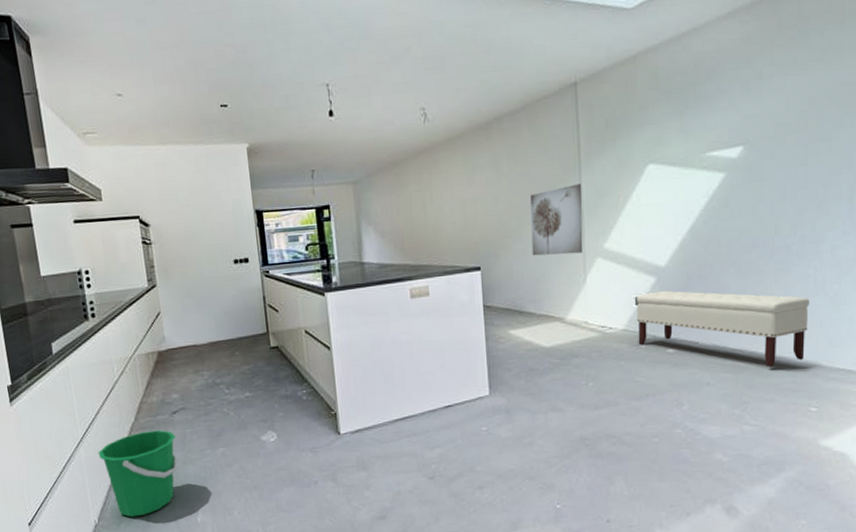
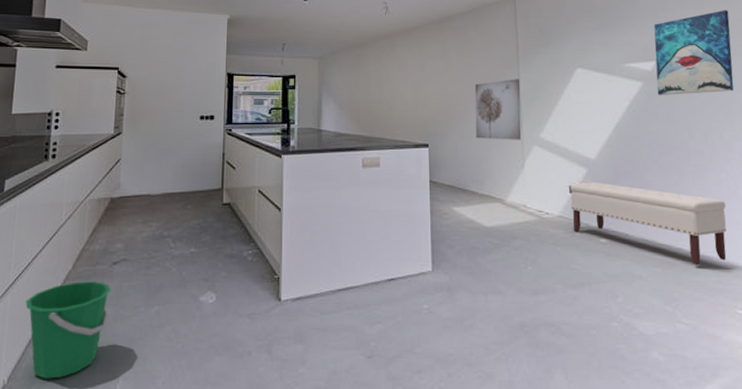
wall art: none [742,71,839,186] -> present [654,10,734,95]

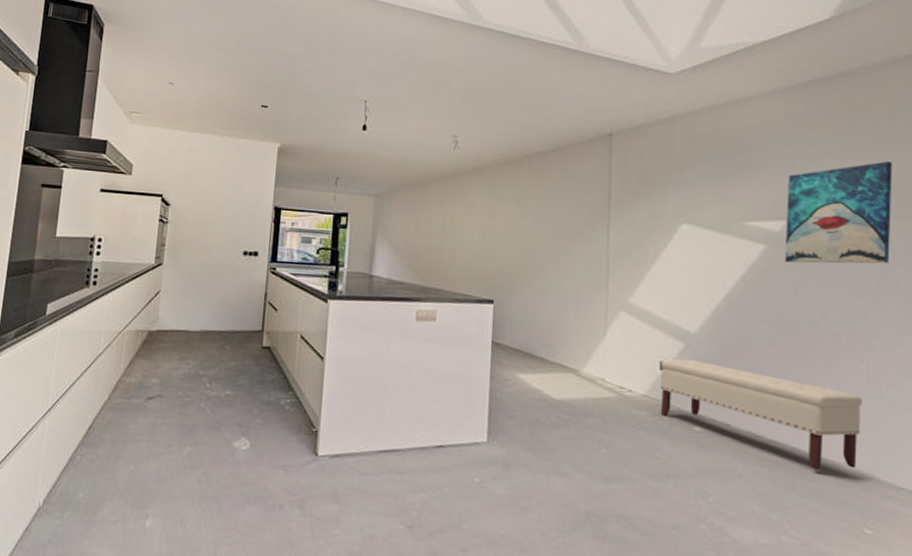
bucket: present [25,281,111,379] -> none [62,413,145,508]
wall art: present [475,79,522,140] -> none [550,232,610,304]

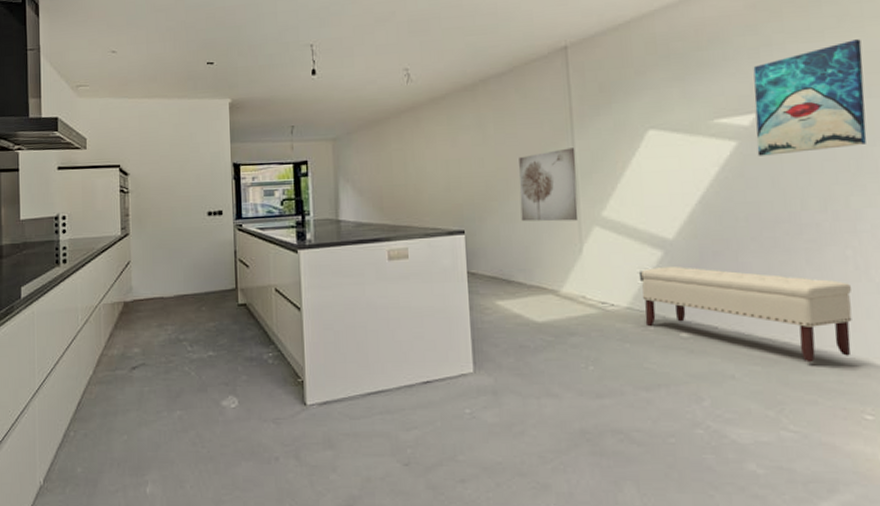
wall art: none [550,232,610,304] -> present [519,148,579,222]

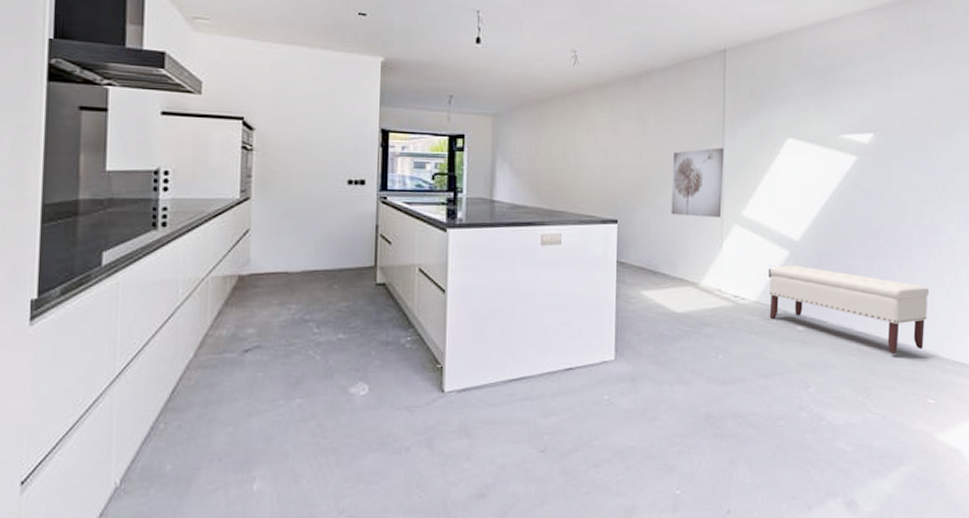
wall art: present [753,39,867,156] -> none [872,78,957,172]

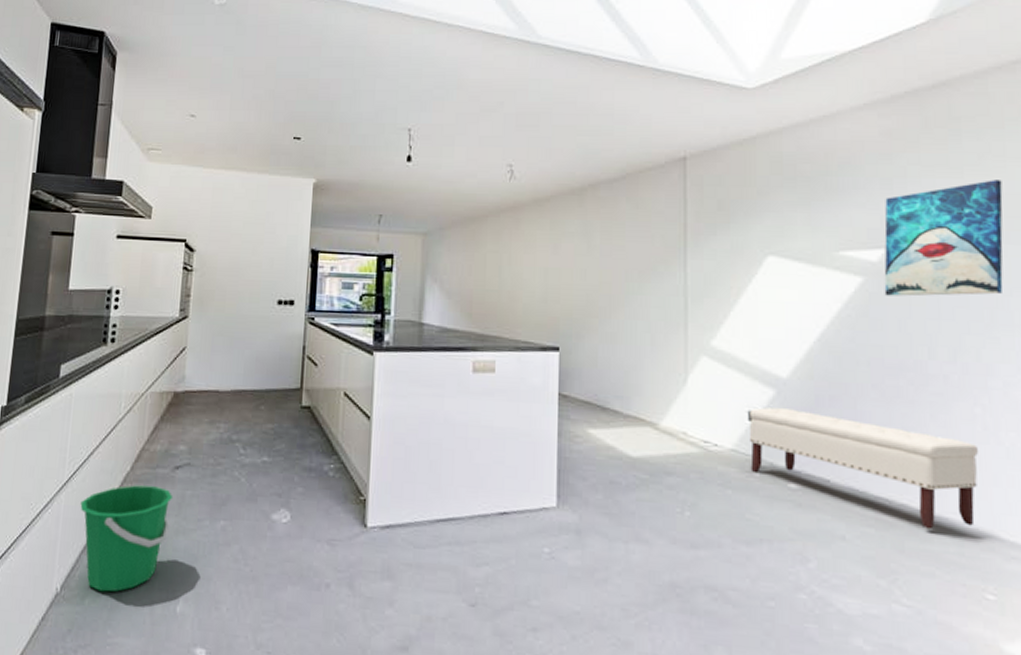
bucket: none [137,371,242,480] -> present [80,485,172,592]
wall art: present [671,148,725,218] -> none [622,267,687,348]
wall art: none [872,78,957,172] -> present [884,180,1003,297]

